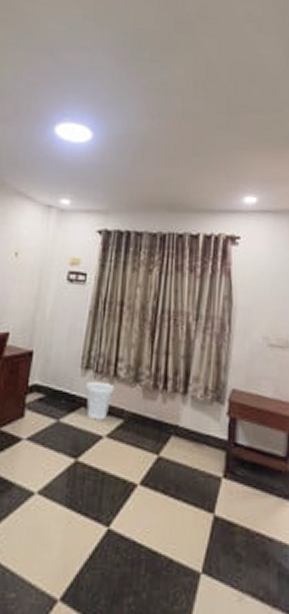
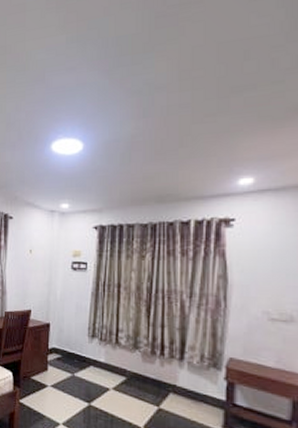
wastebasket: present [86,381,115,420] -> none [94,347,117,377]

